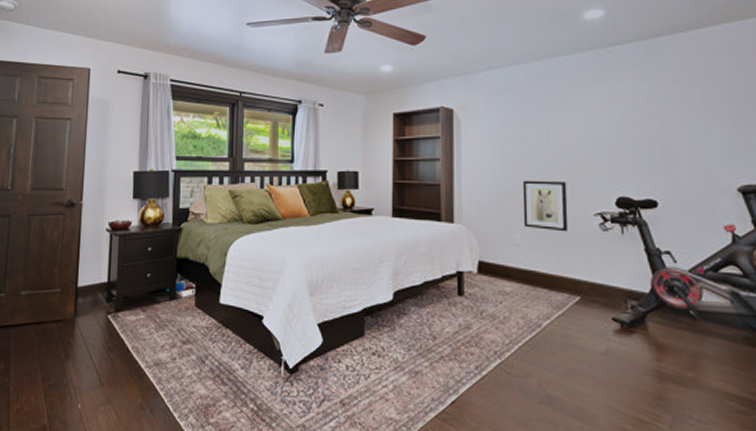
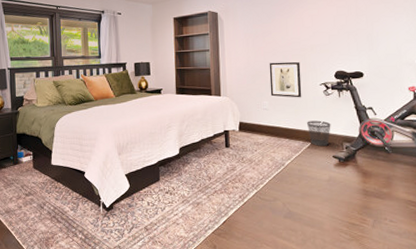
wastebasket: none [575,265,610,303] -> present [307,120,331,146]

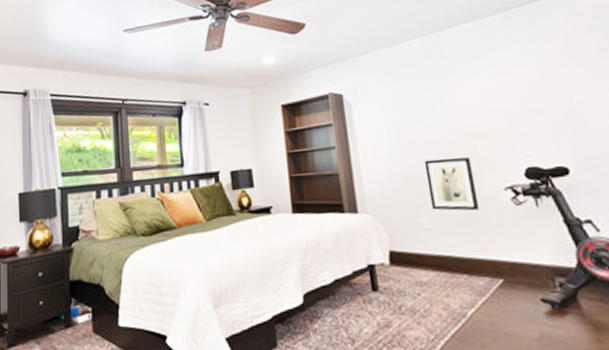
wastebasket: present [307,120,331,146] -> none [493,243,532,284]

